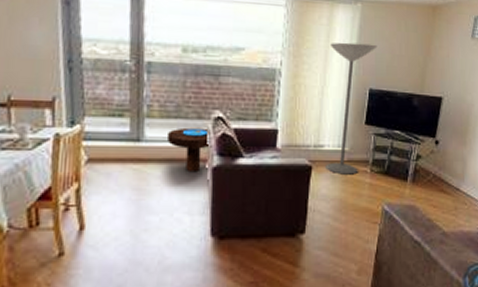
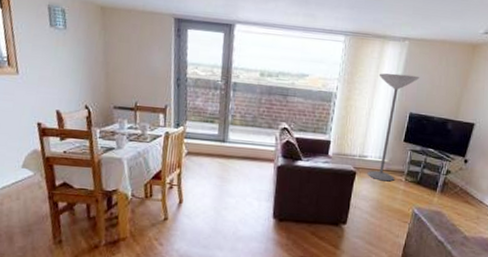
side table: present [168,127,212,173] -> none [245,134,278,169]

